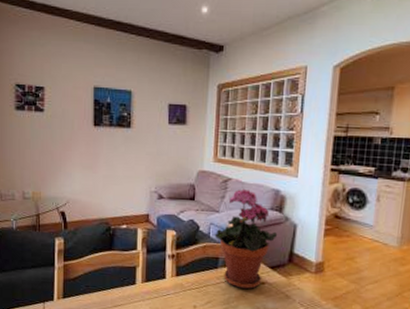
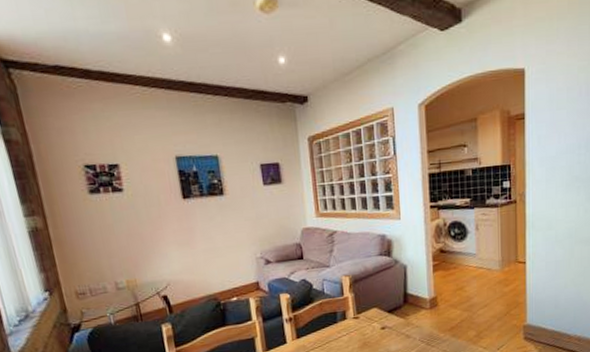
potted plant: present [214,188,278,290] -> none [328,239,390,338]

